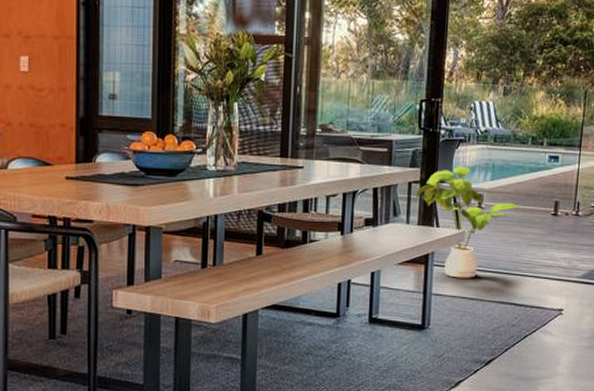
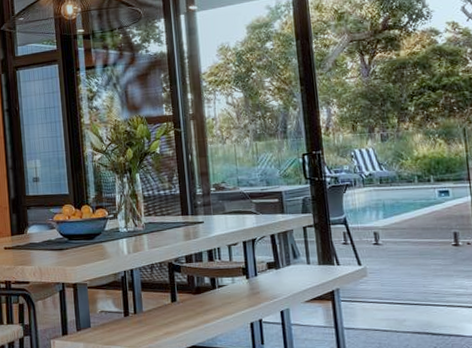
house plant: present [416,166,526,278] -> none [312,208,425,312]

